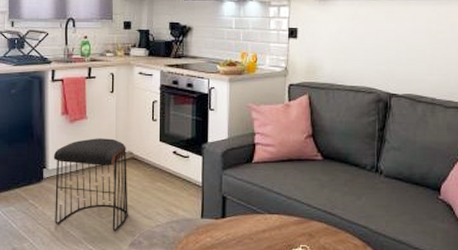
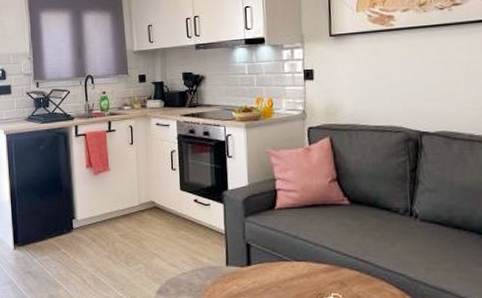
stool: present [53,138,128,232] -> none [81,189,154,279]

